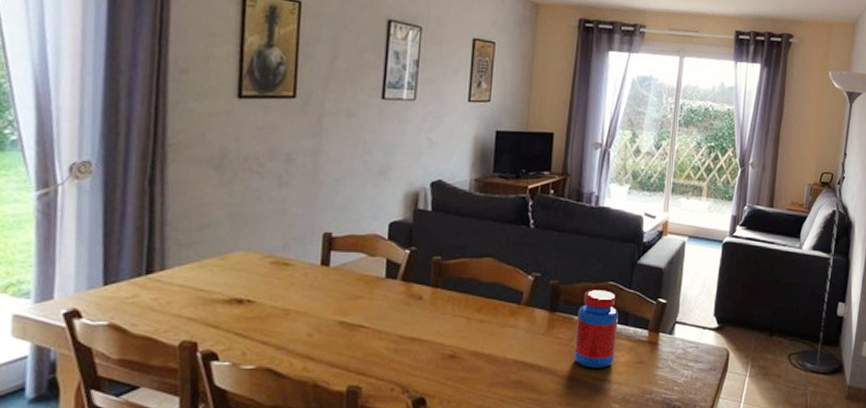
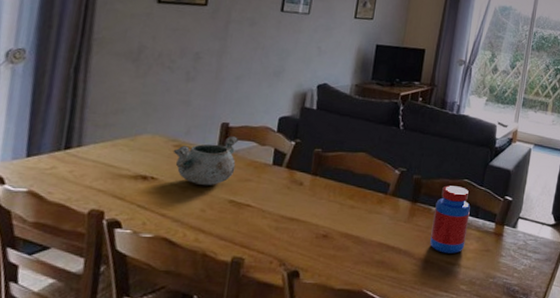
decorative bowl: none [270,248,344,305] -> present [173,136,238,185]

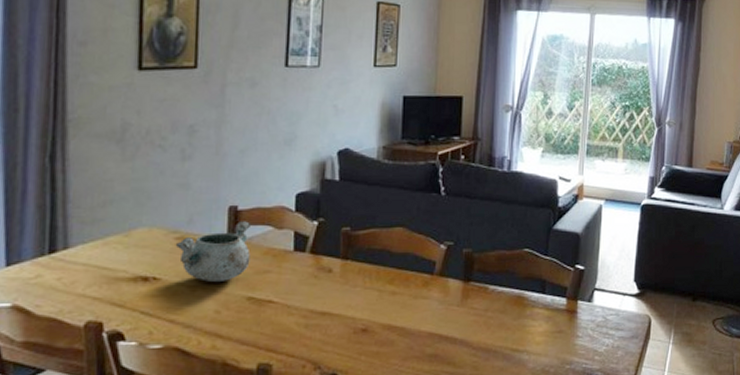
jar: present [430,185,470,254] -> none [490,258,535,339]

